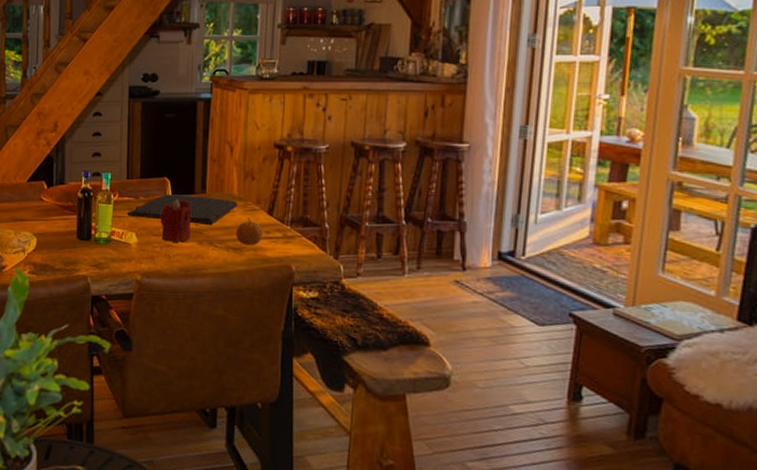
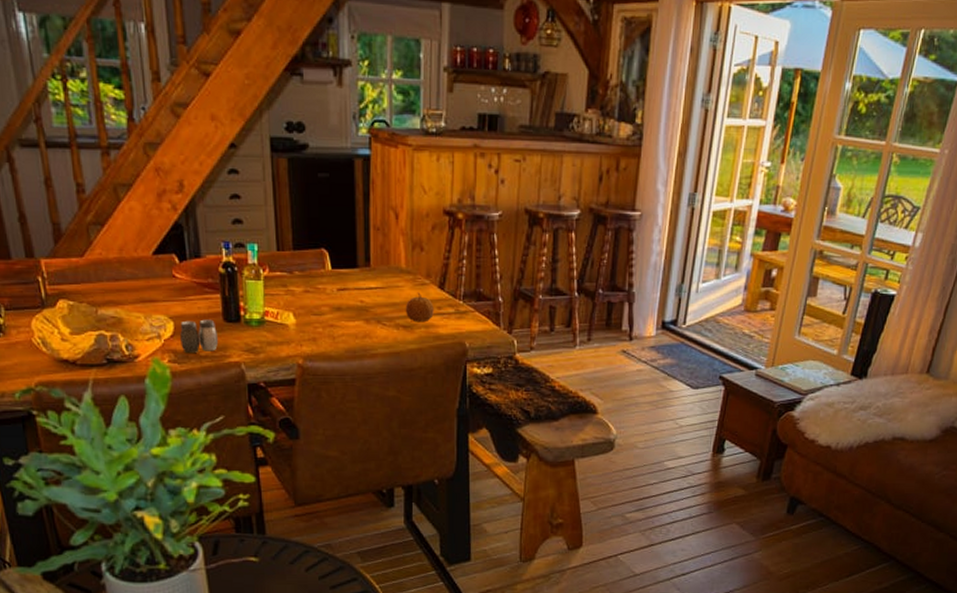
salt and pepper shaker: none [40,237,72,267] -> present [180,319,219,354]
cutting board: present [128,194,239,226] -> none [282,268,407,303]
candle: present [160,198,191,242] -> none [320,272,357,321]

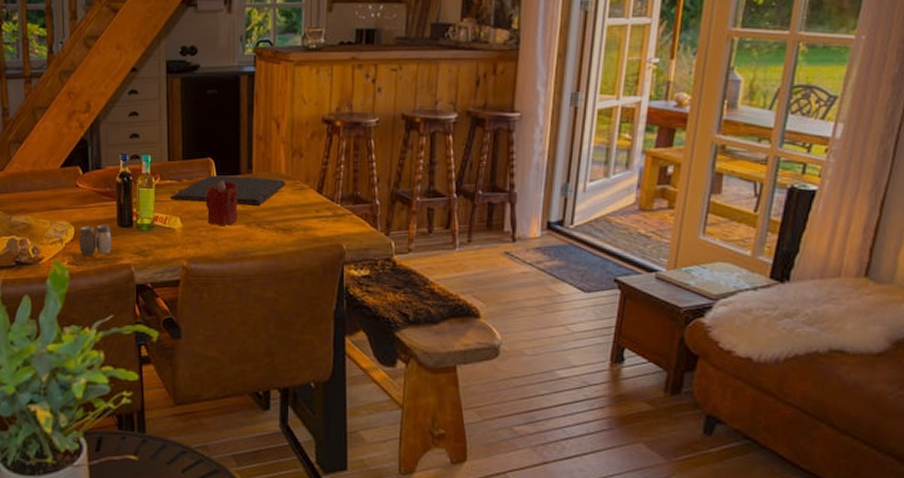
cutting board: none [282,268,407,303] -> present [171,175,287,207]
candle: none [320,272,357,321] -> present [205,179,238,225]
fruit: present [405,292,434,323] -> none [284,196,312,226]

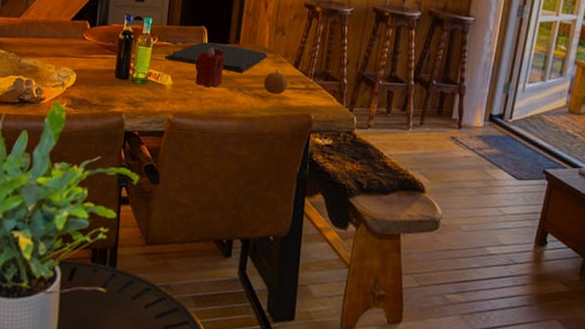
salt and pepper shaker: present [79,225,113,257] -> none [78,74,109,102]
fruit: none [284,196,312,226] -> present [263,68,288,95]

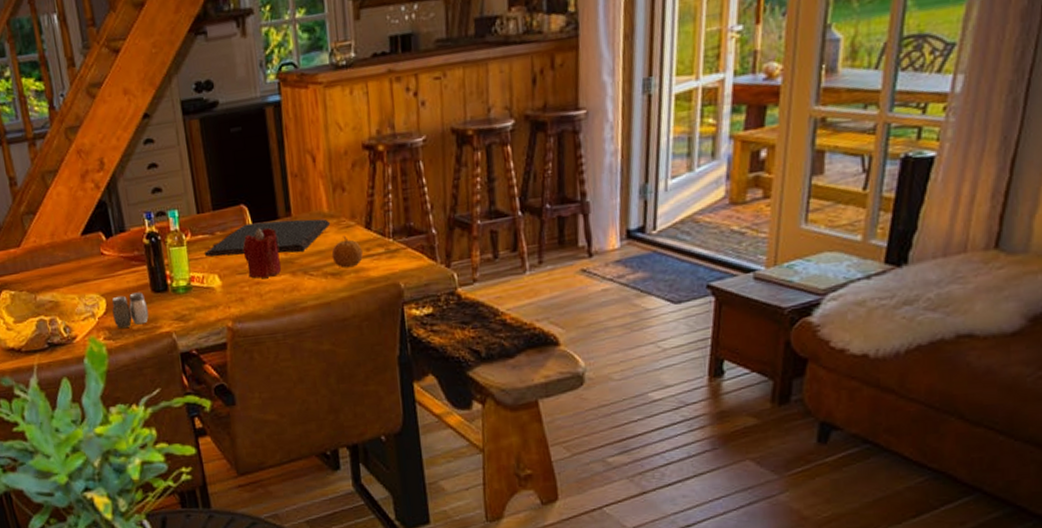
salt and pepper shaker: none [78,74,109,102] -> present [112,292,149,329]

